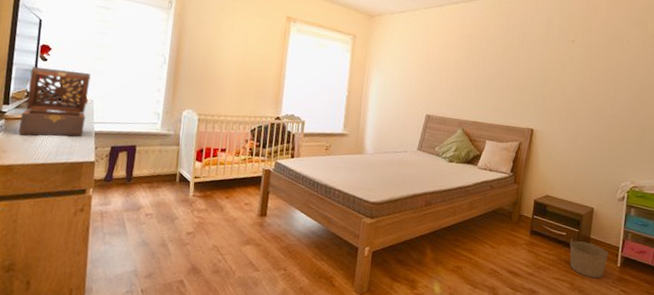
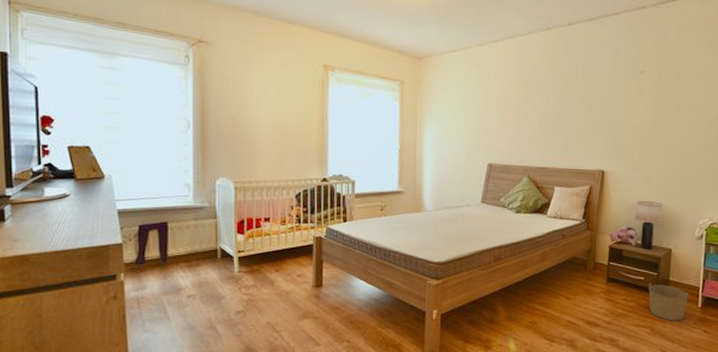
jewelry box: present [18,66,91,137] -> none [29,141,105,221]
stuffed bear: none [534,182,562,203] -> present [609,226,637,246]
table lamp: none [559,160,588,207] -> present [634,201,663,250]

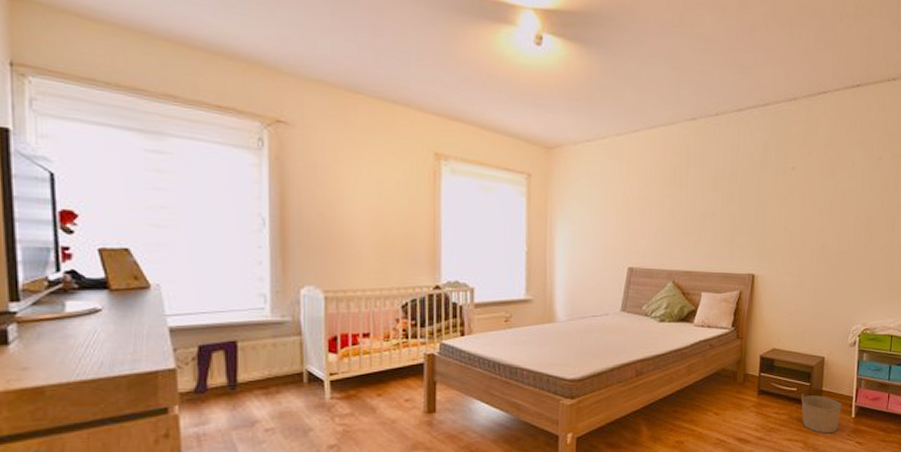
stuffed bear: present [609,226,637,246] -> none [760,334,789,355]
table lamp: present [634,201,663,250] -> none [786,307,816,359]

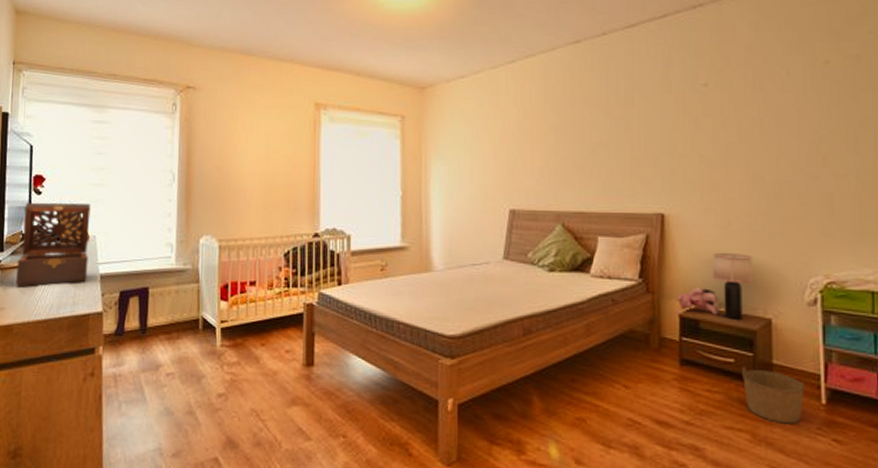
jewelry box: none [43,242,151,343] -> present [16,202,91,287]
stuffed bear: none [760,334,789,355] -> present [678,288,719,315]
table lamp: none [786,307,816,359] -> present [712,253,755,321]

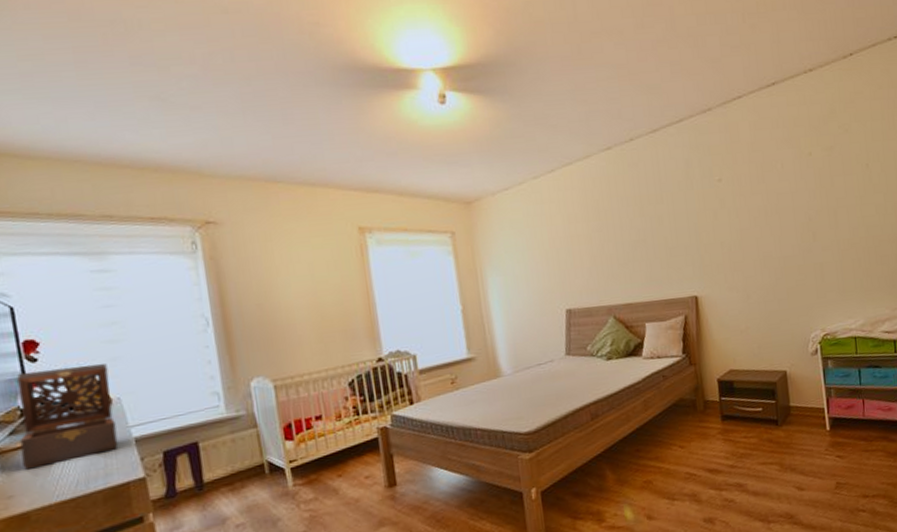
stuffed bear: present [678,288,719,315] -> none [714,353,748,375]
table lamp: present [712,253,755,321] -> none [738,321,772,377]
basket: present [742,366,806,424] -> none [768,412,815,452]

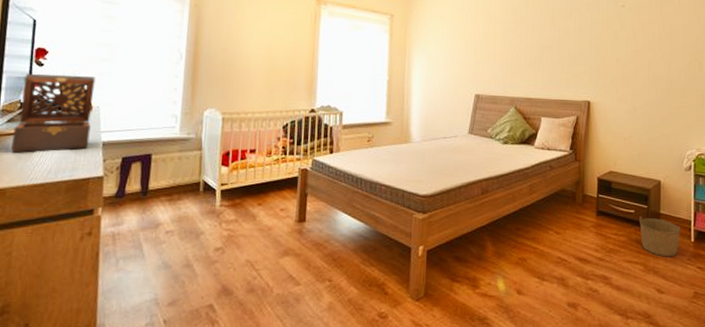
basket: none [768,412,815,452] -> present [639,216,681,257]

